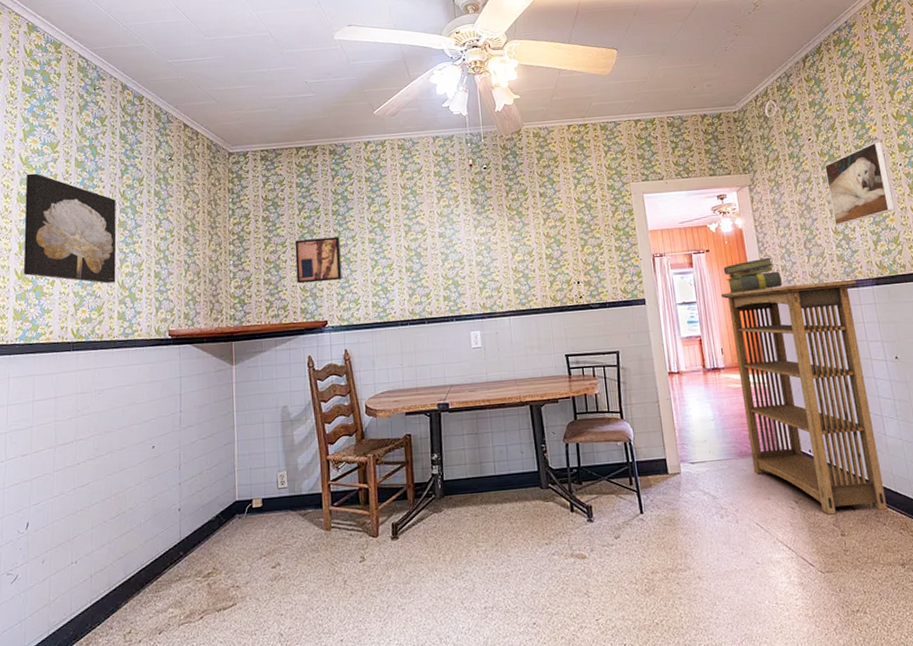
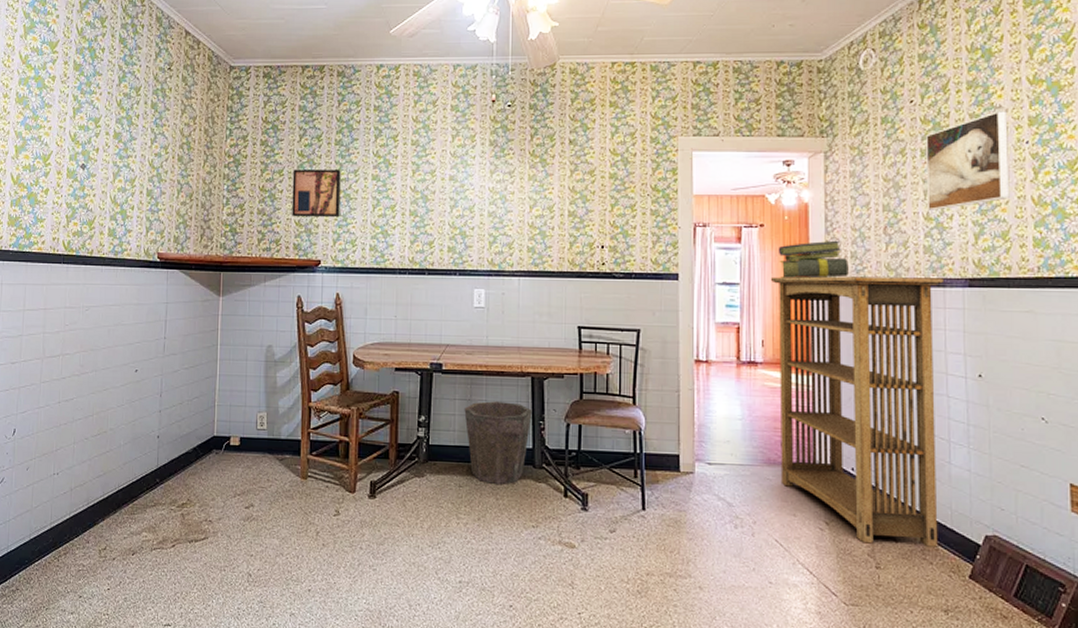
wall art: present [23,173,117,284] -> none [19,73,112,197]
waste bin: none [472,431,534,509] -> present [464,401,532,484]

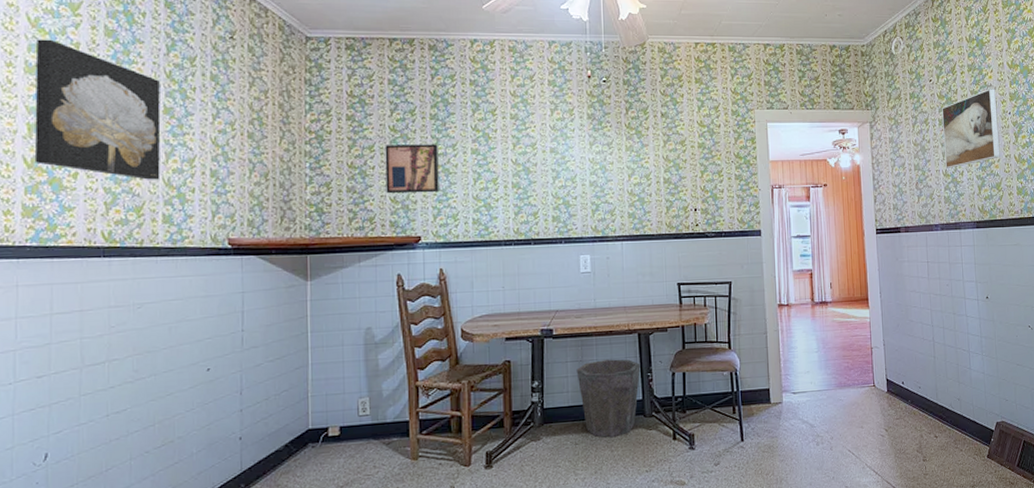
wall art: none [19,73,112,197] -> present [34,39,161,180]
bookshelf: present [771,276,945,547] -> none [835,222,965,442]
stack of books: present [778,240,849,279] -> none [838,195,892,229]

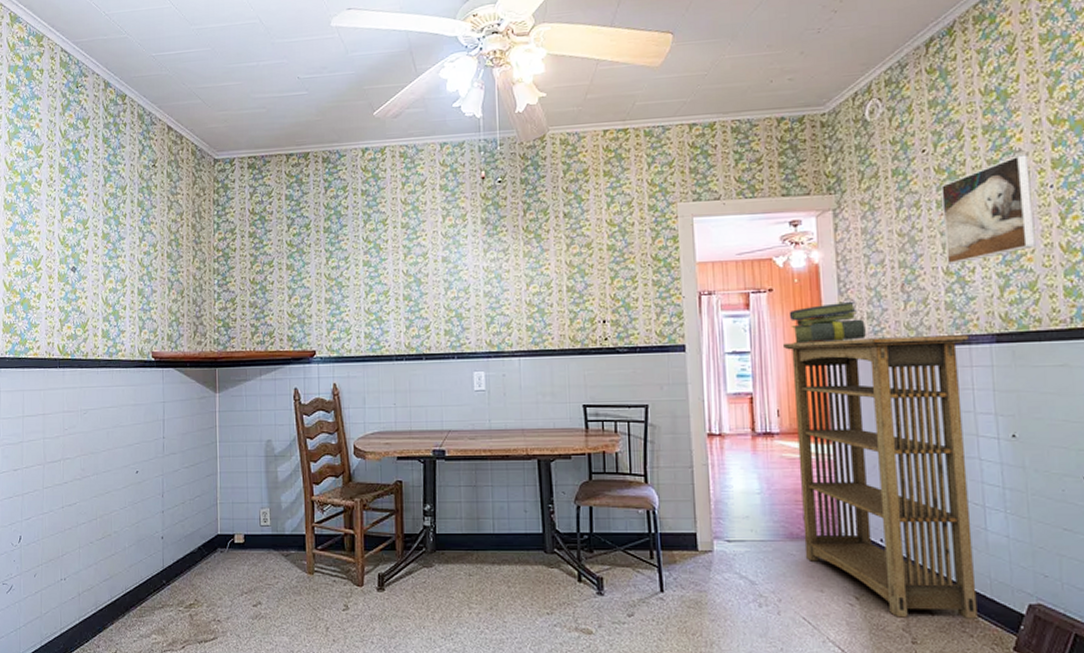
wall art: present [34,39,161,180] -> none [11,179,100,299]
wall art: present [385,144,439,194] -> none [282,257,333,309]
waste bin: present [576,359,641,437] -> none [470,486,541,571]
bookshelf: none [835,222,965,442] -> present [784,335,978,619]
stack of books: none [838,195,892,229] -> present [789,301,866,344]

